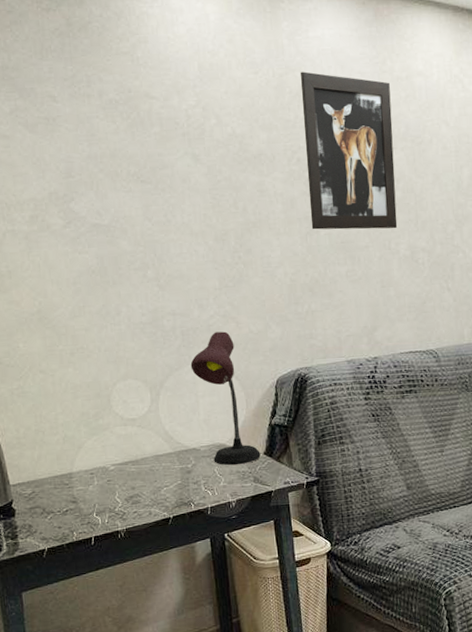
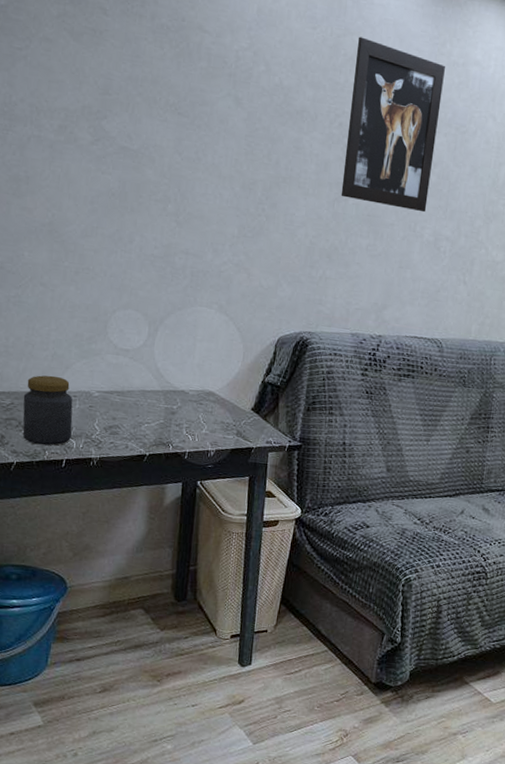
jar: none [43,457,97,528] -> present [23,375,73,446]
desk lamp: present [190,331,261,466] -> none [194,279,248,416]

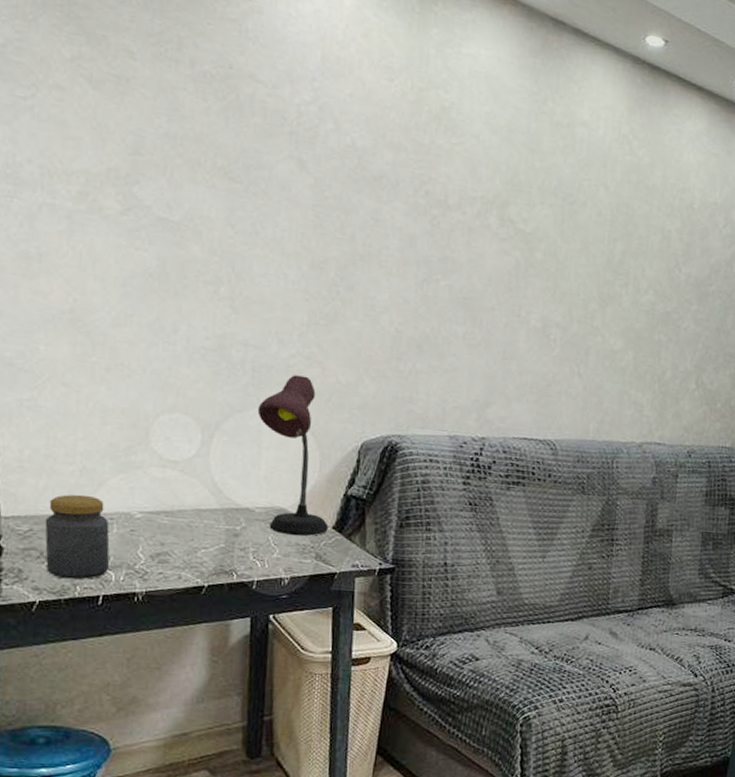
desk lamp: none [194,279,248,416] -> present [257,375,329,536]
wall art: present [341,36,445,213] -> none [430,91,548,295]

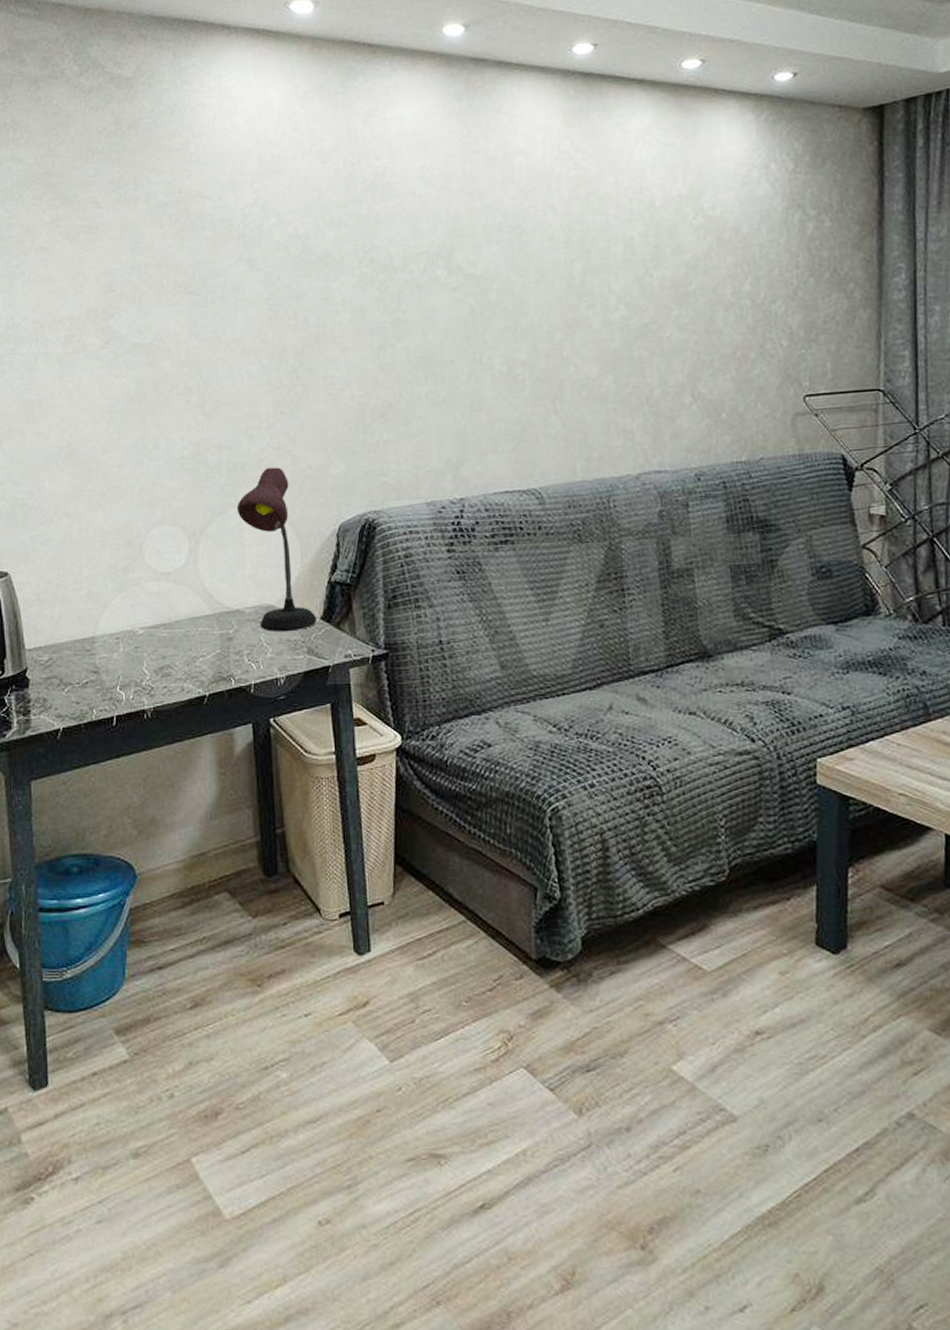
jar: present [44,494,110,580] -> none [62,618,120,703]

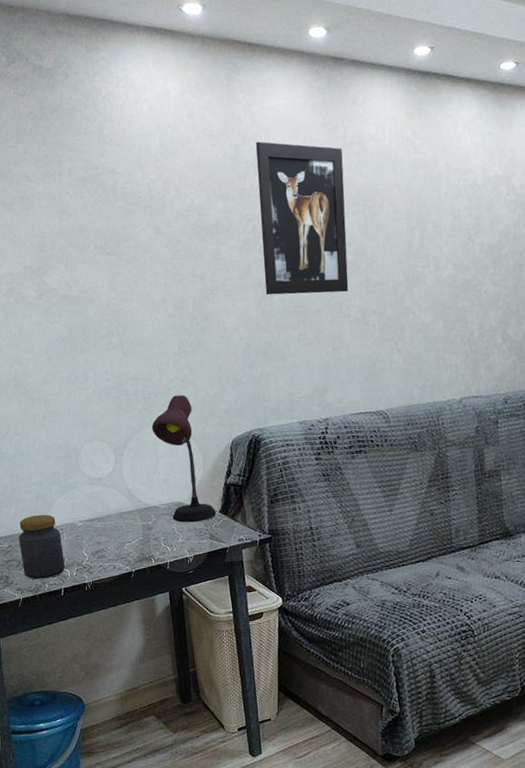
jar: none [62,618,120,703] -> present [18,514,66,579]
wall art: none [375,157,492,343] -> present [255,141,349,295]

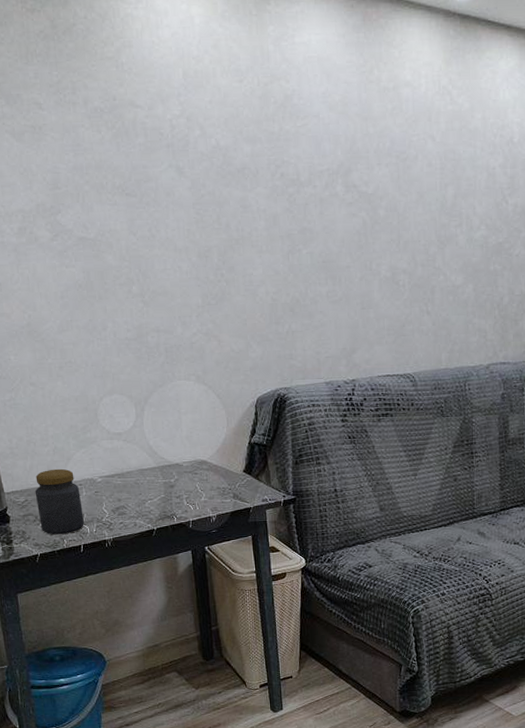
desk lamp: present [151,395,216,523] -> none [174,349,240,482]
wall art: present [255,141,349,295] -> none [285,80,380,249]

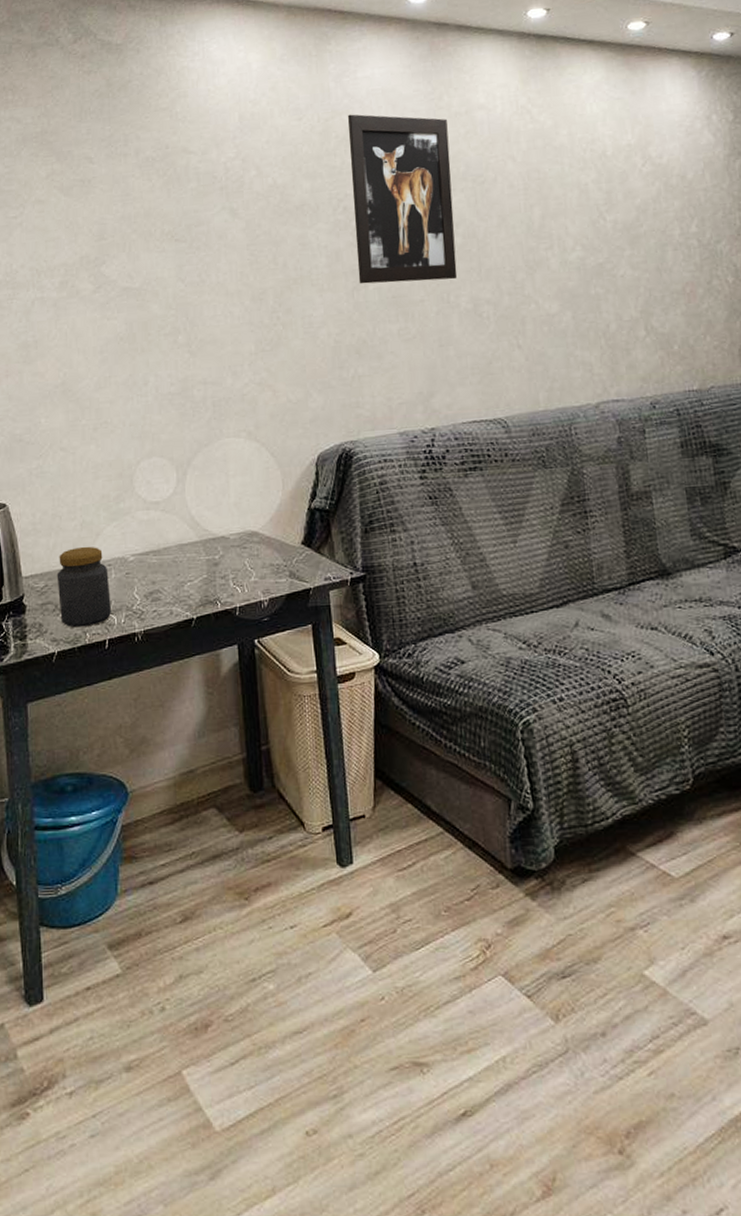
wall art: none [285,80,380,249] -> present [347,114,458,284]

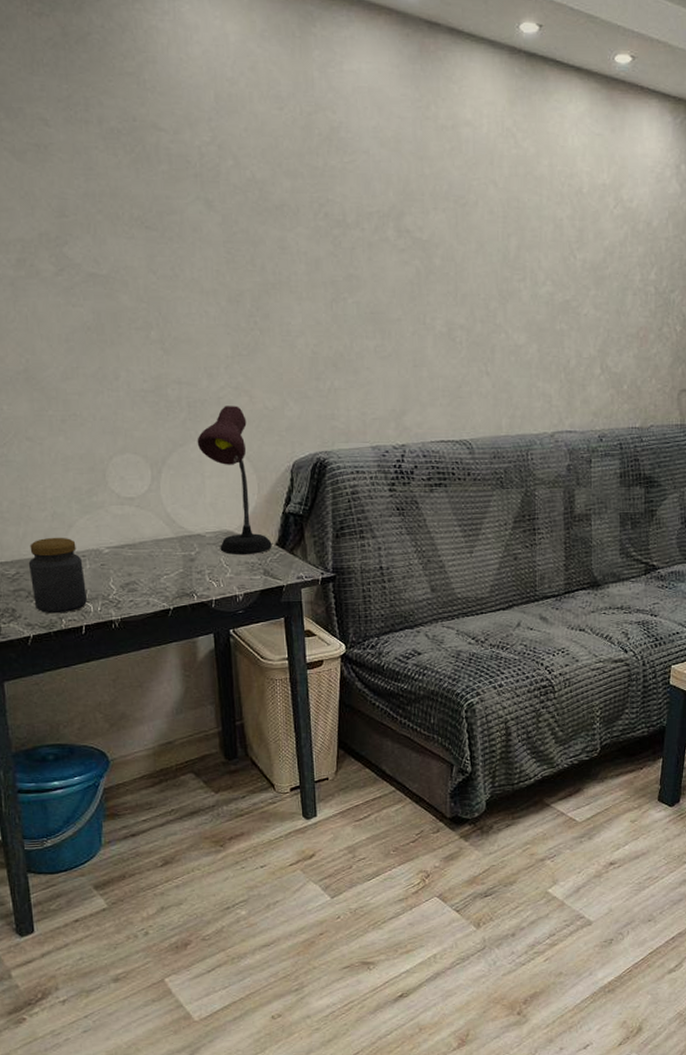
desk lamp: none [221,401,298,557] -> present [197,406,272,556]
wall art: present [347,114,458,284] -> none [331,111,434,301]

